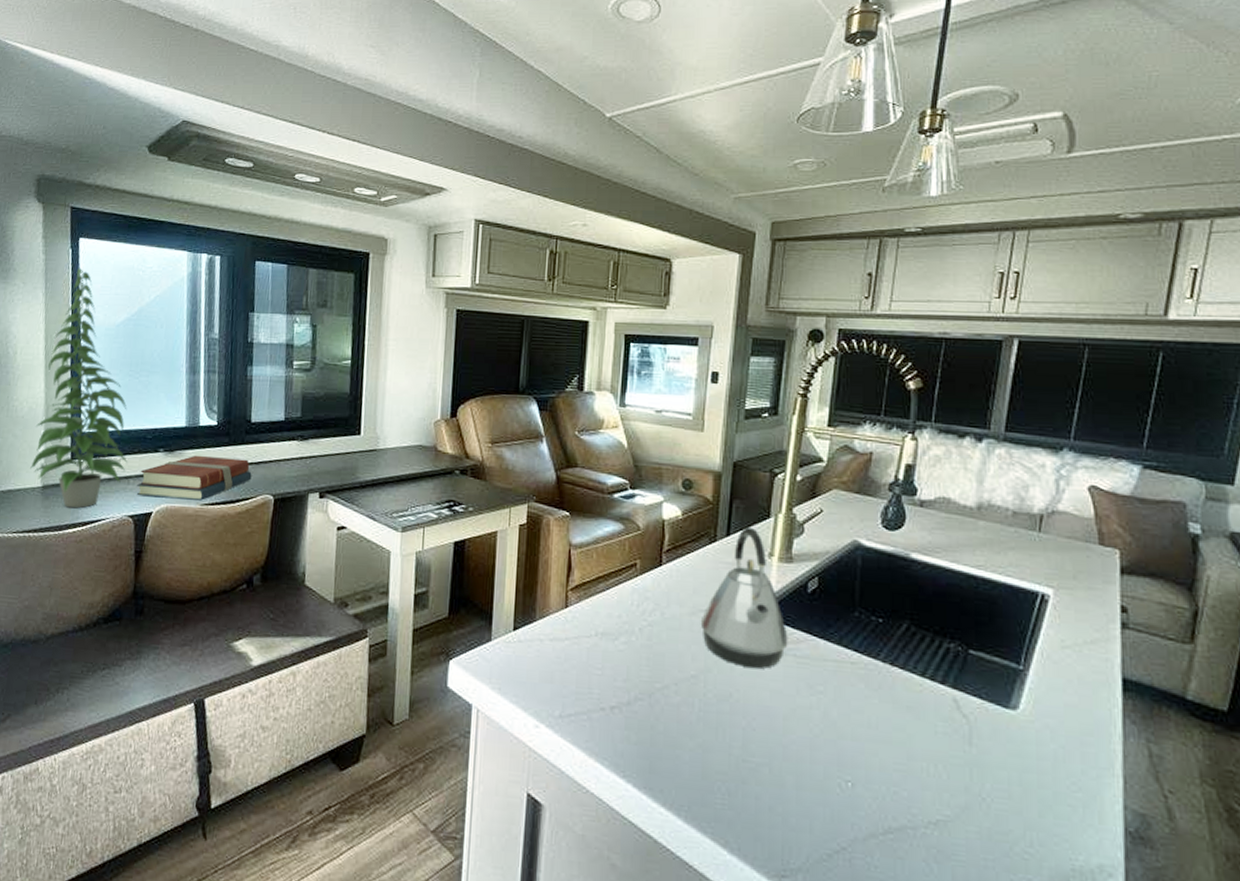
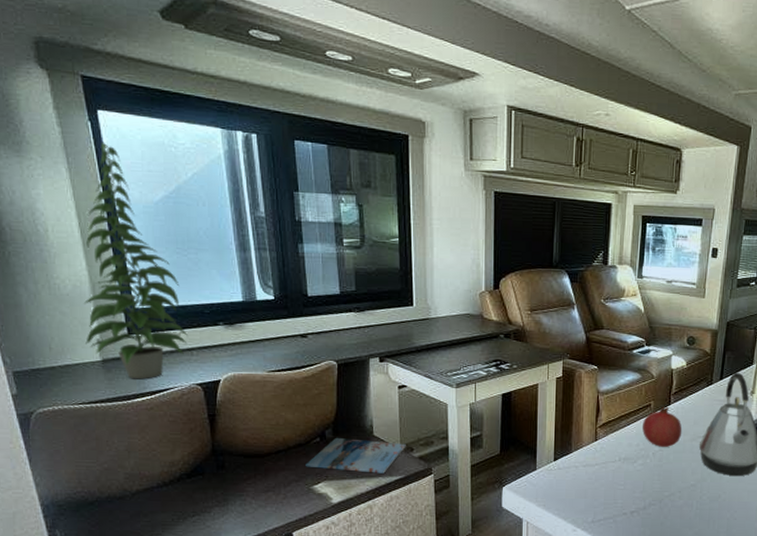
books: present [137,455,252,501] -> none [201,327,314,368]
magazine: none [228,584,340,633] -> present [306,437,406,473]
fruit: none [626,567,678,622] -> present [642,406,682,447]

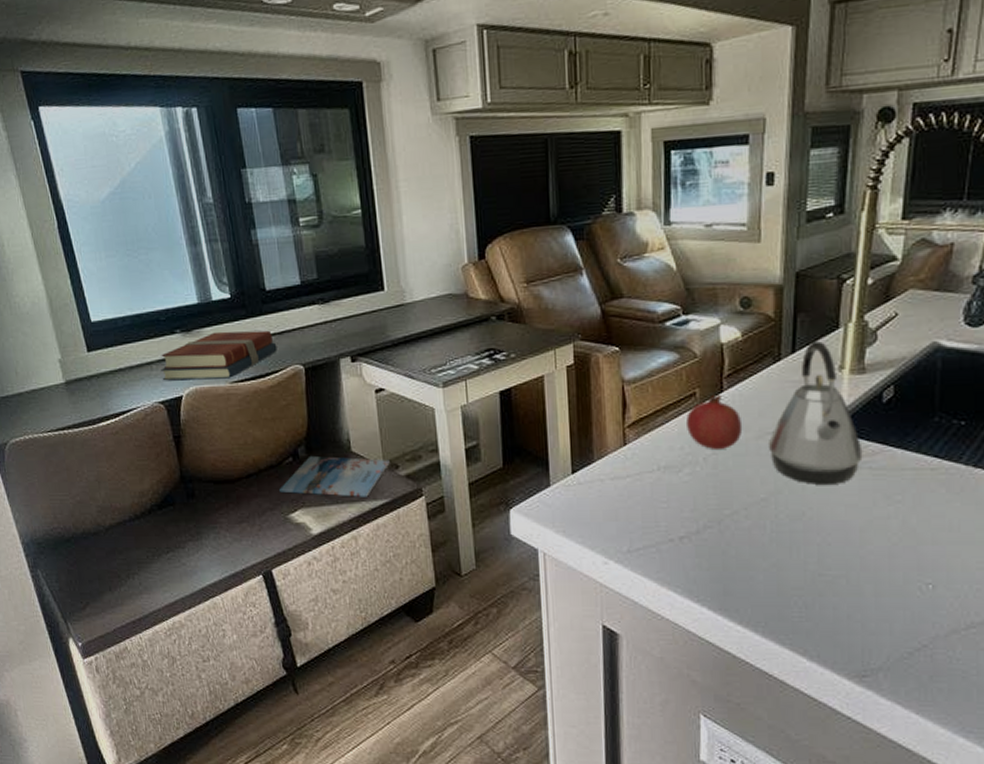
plant: present [84,142,187,380] -> none [38,141,145,401]
books: none [201,327,314,368] -> present [161,330,277,381]

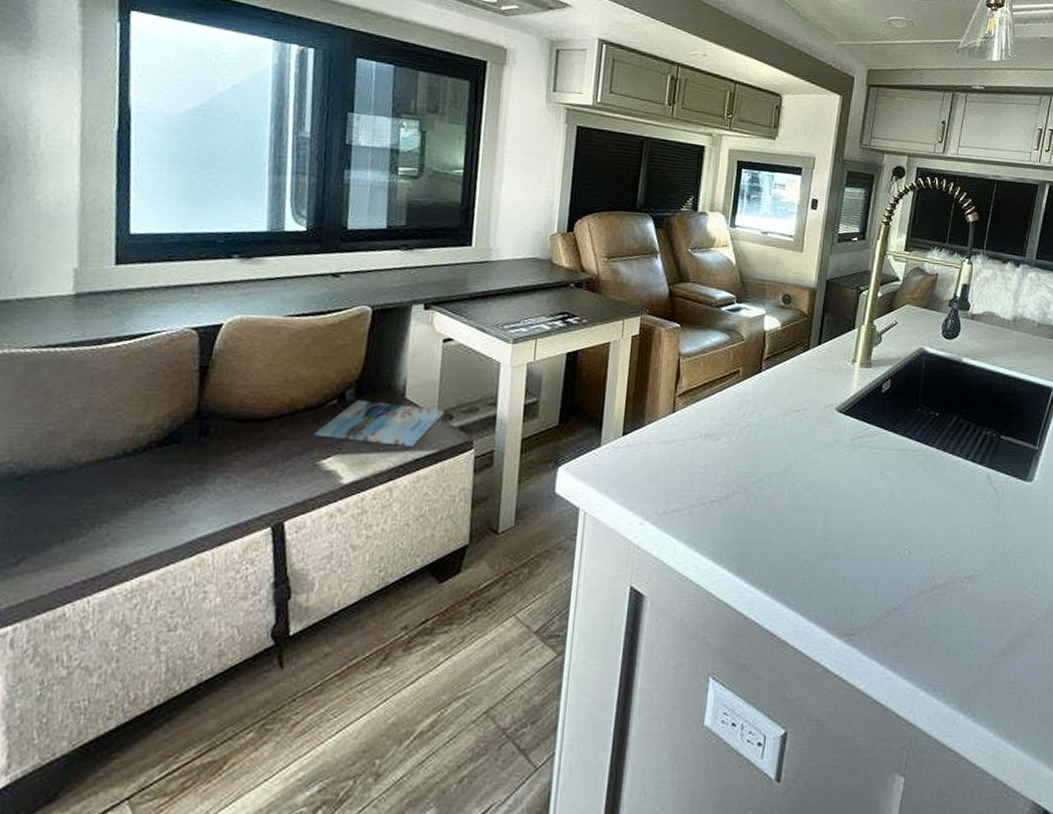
books: present [161,330,277,381] -> none [203,262,347,312]
fruit: present [686,394,743,449] -> none [728,373,775,422]
kettle: present [767,340,863,484] -> none [792,336,865,459]

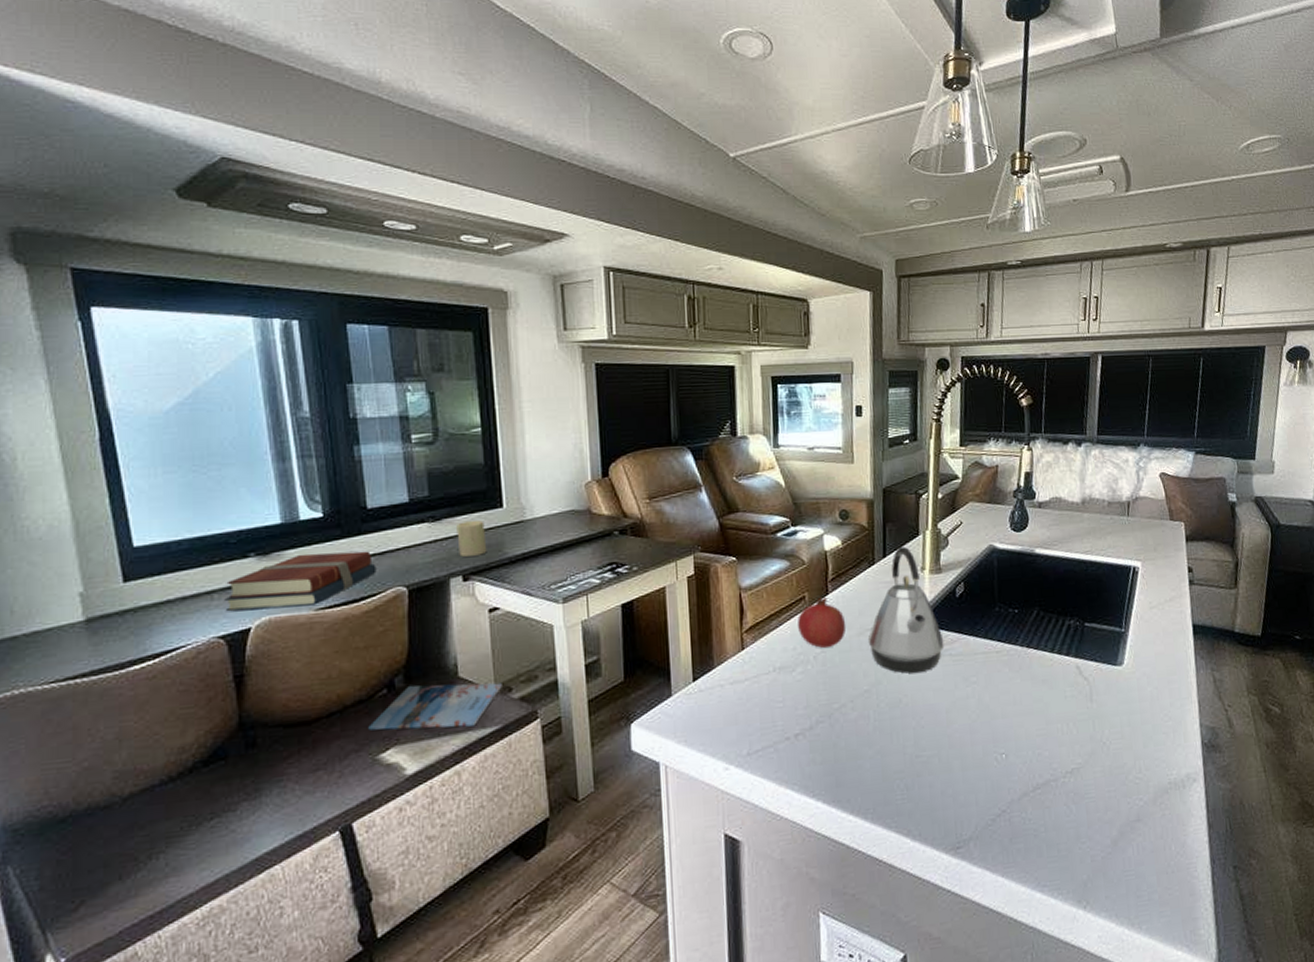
books: none [203,262,347,312] -> present [225,551,377,612]
candle: none [424,254,452,288] -> present [456,521,487,557]
fruit: none [728,373,775,422] -> present [798,596,847,648]
kettle: none [792,336,865,459] -> present [867,546,944,674]

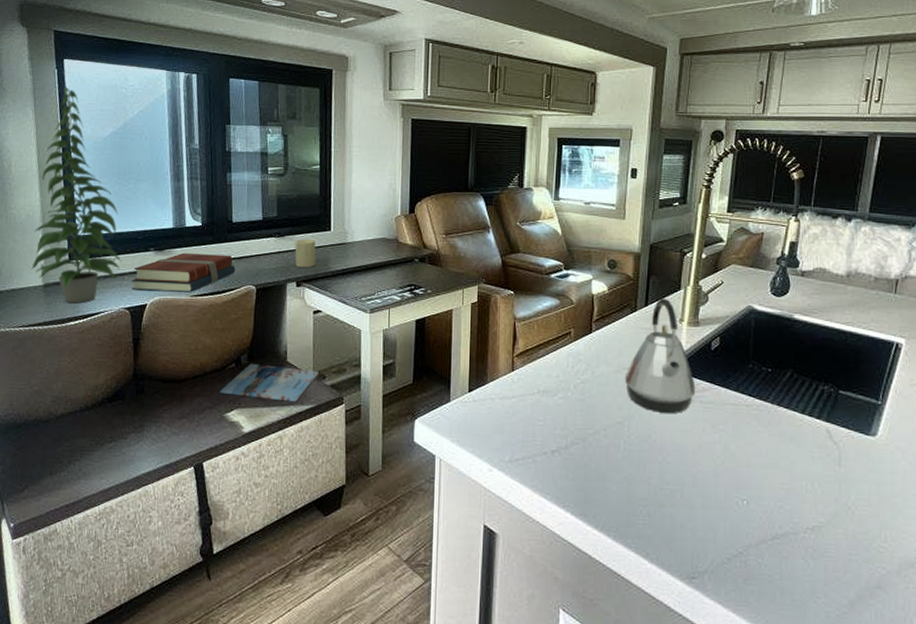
plant: none [63,344,206,641] -> present [31,86,121,303]
fruit: present [798,596,847,648] -> none [562,334,606,379]

